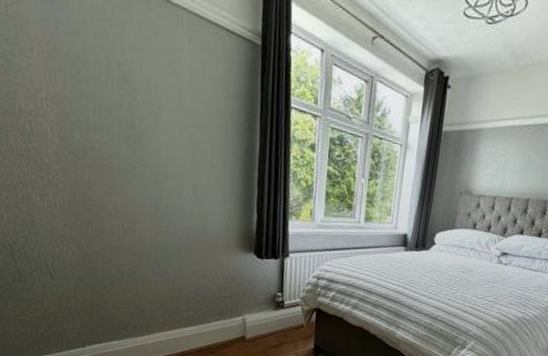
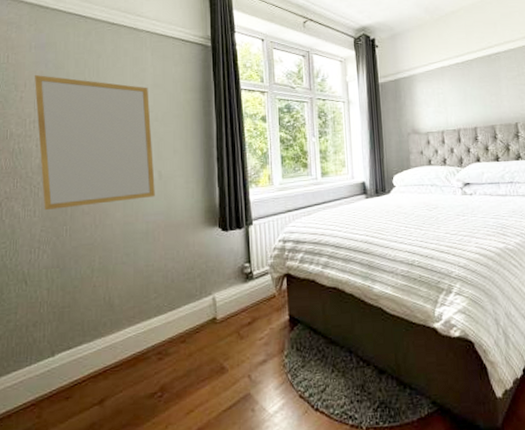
home mirror: none [43,37,189,212] -> present [35,74,155,211]

